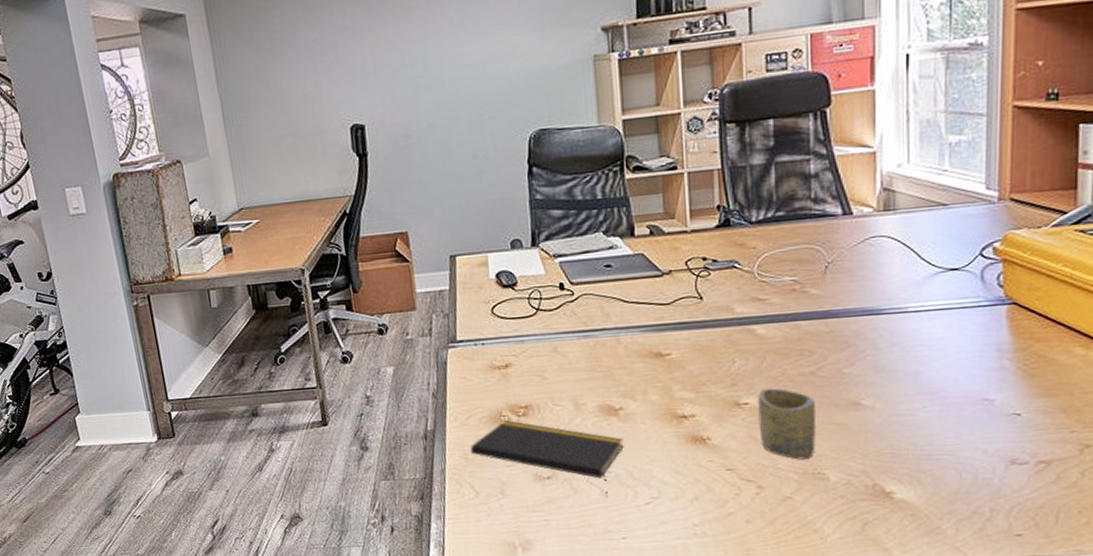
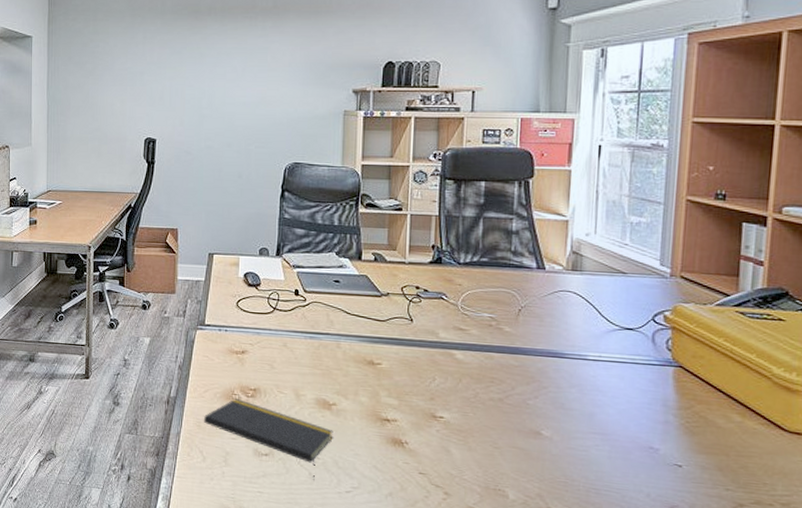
cup: present [758,387,816,460] -> none [450,406,501,476]

